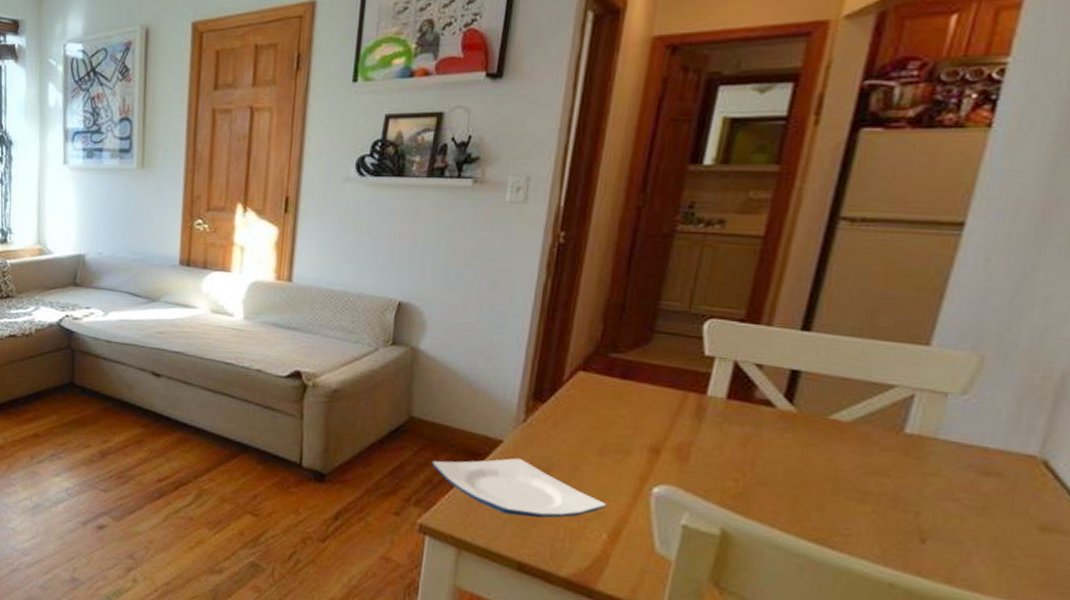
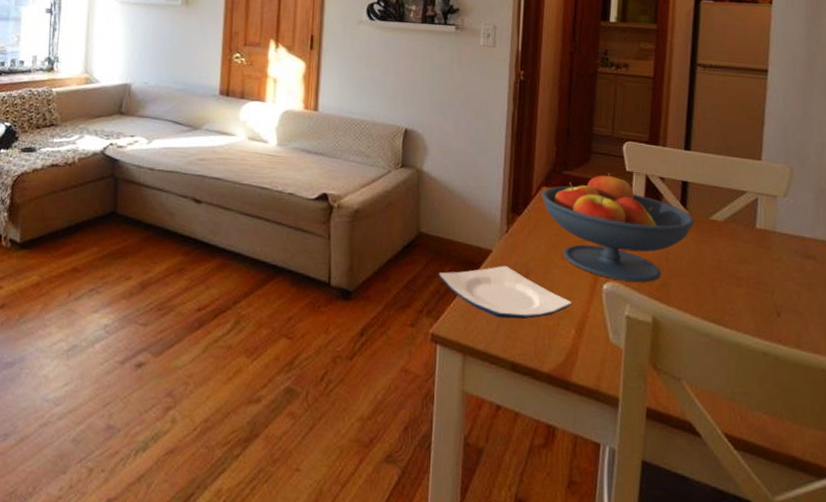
fruit bowl: none [577,357,804,489] -> present [542,173,695,283]

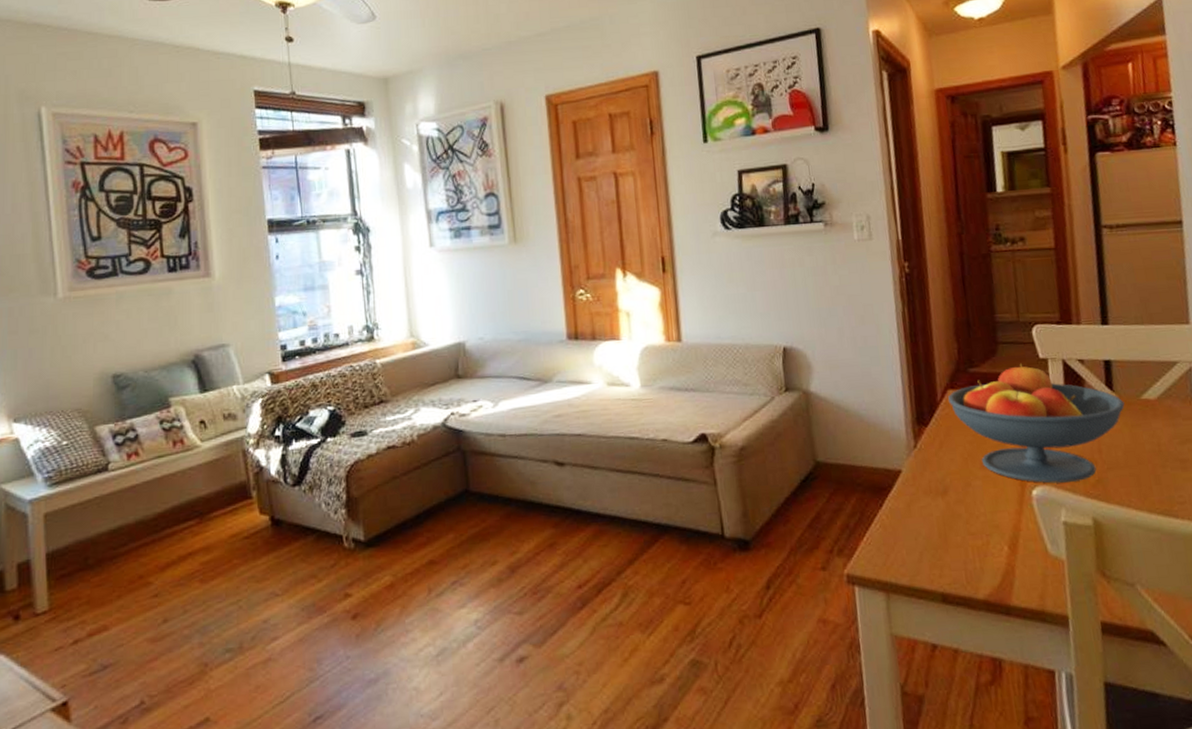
plate: present [438,265,572,319] -> none [844,485,1001,546]

